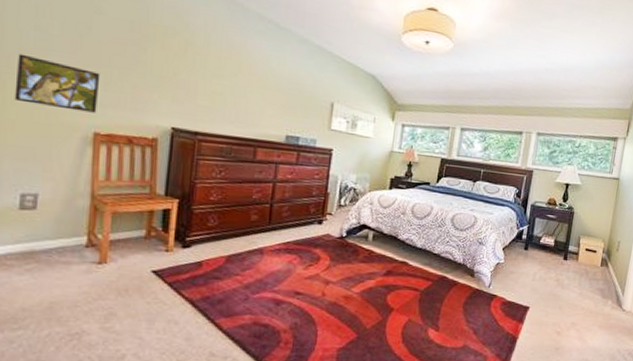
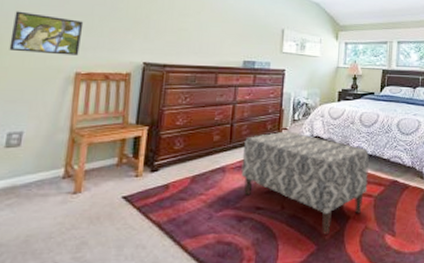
bench: none [280,216,419,324] -> present [241,131,369,235]

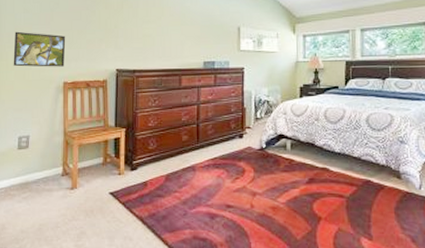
bench: present [241,131,369,235] -> none [210,130,338,235]

